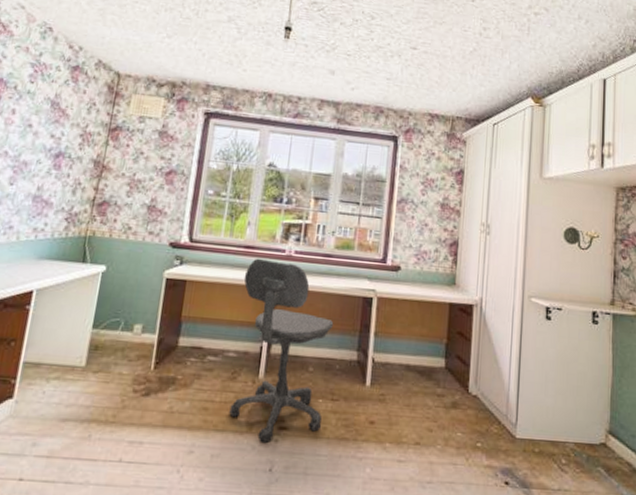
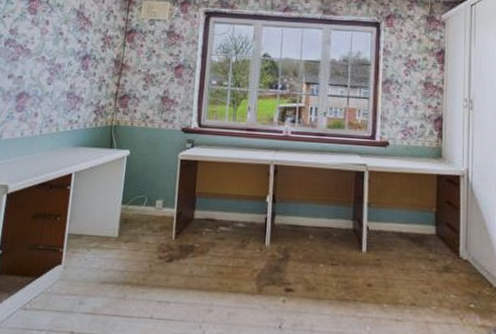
office chair: present [229,258,334,444] -> none [241,139,330,304]

